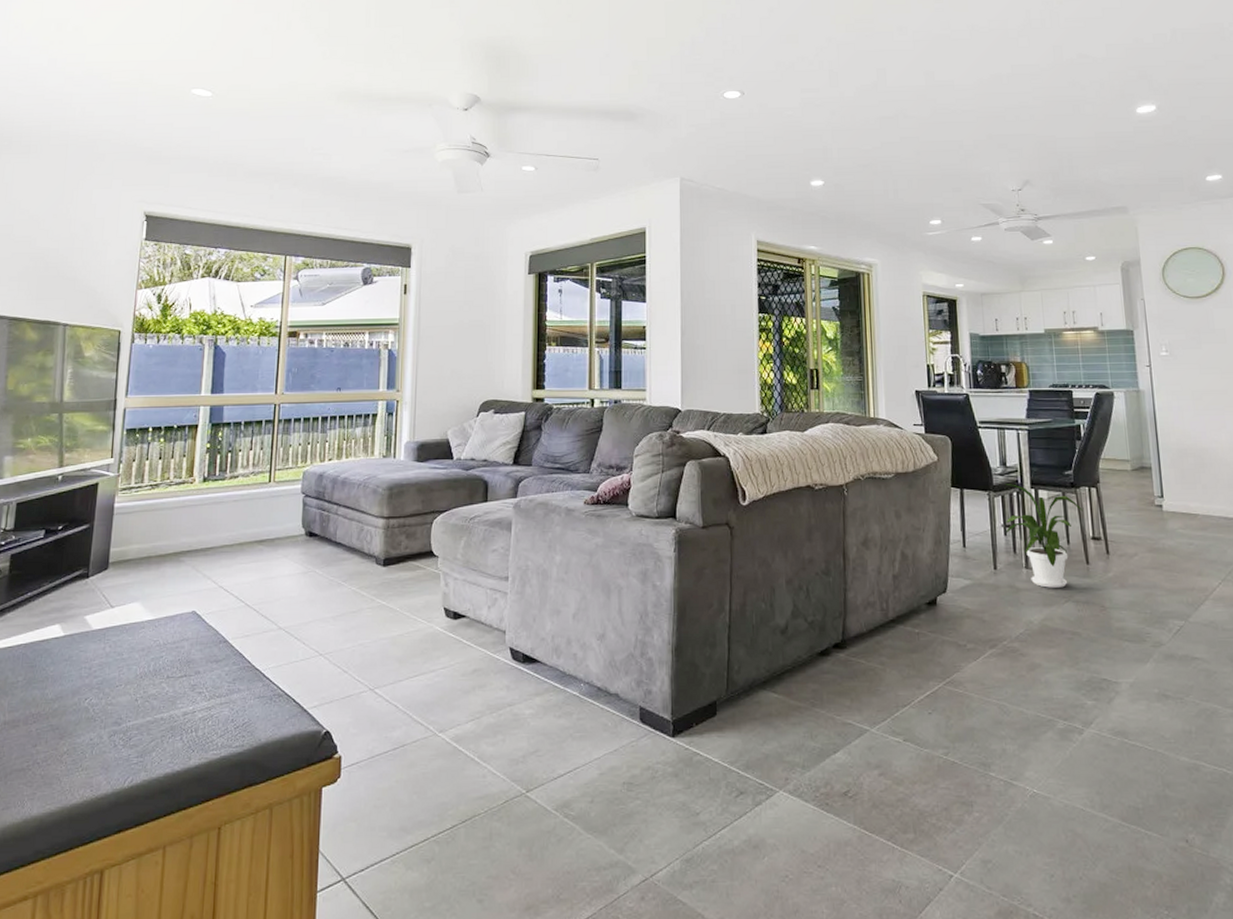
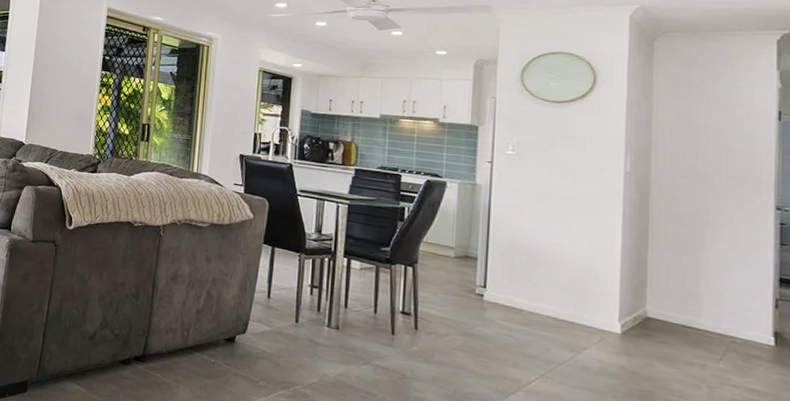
house plant: present [1005,484,1083,588] -> none [311,249,395,351]

